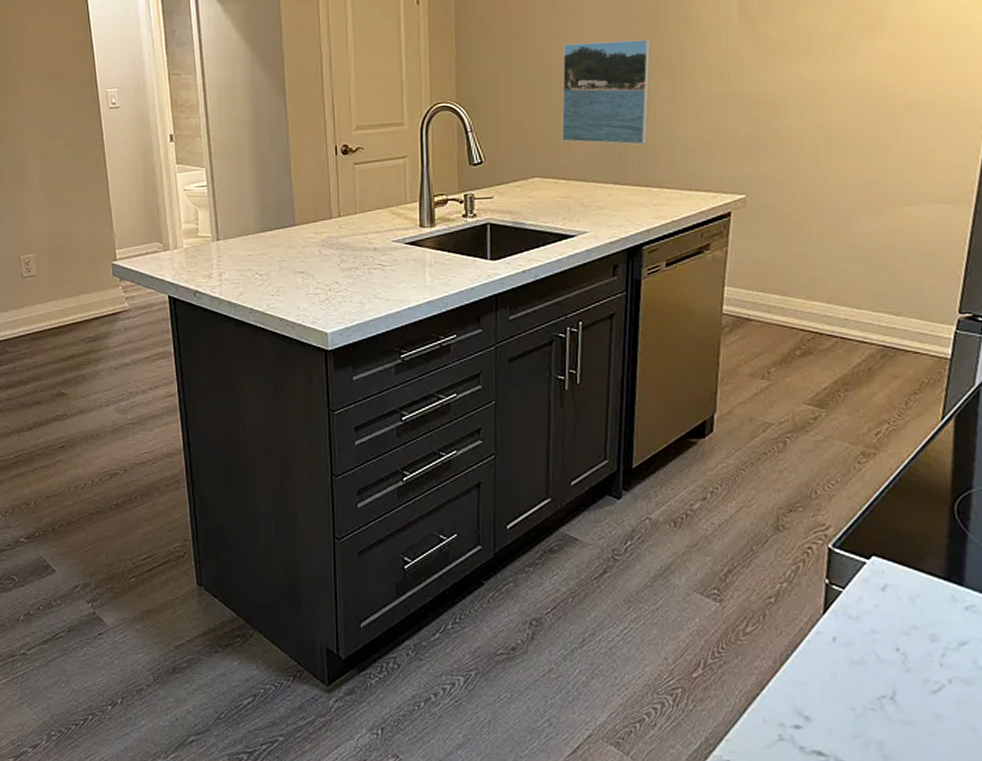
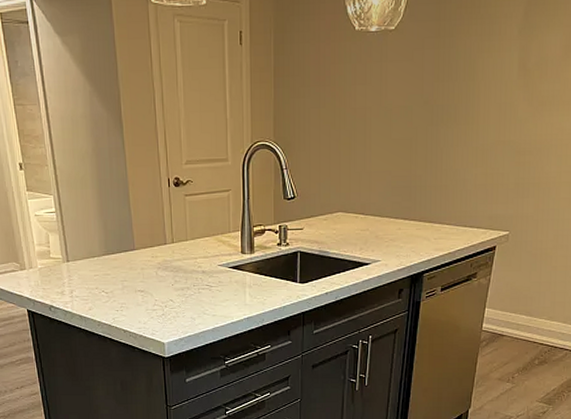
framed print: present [561,39,652,145] -> none [362,88,443,185]

